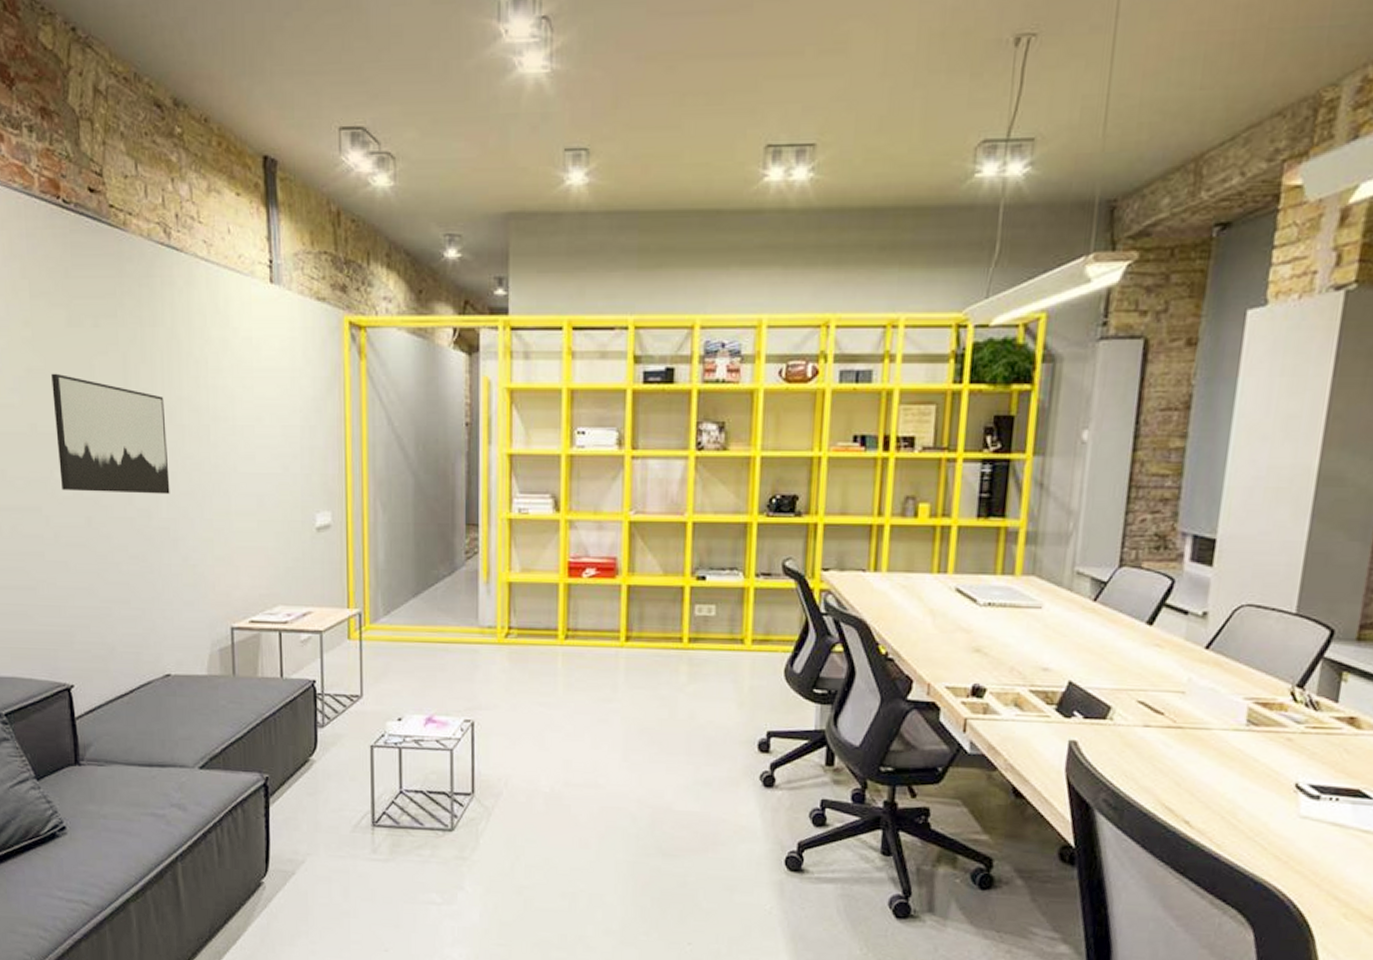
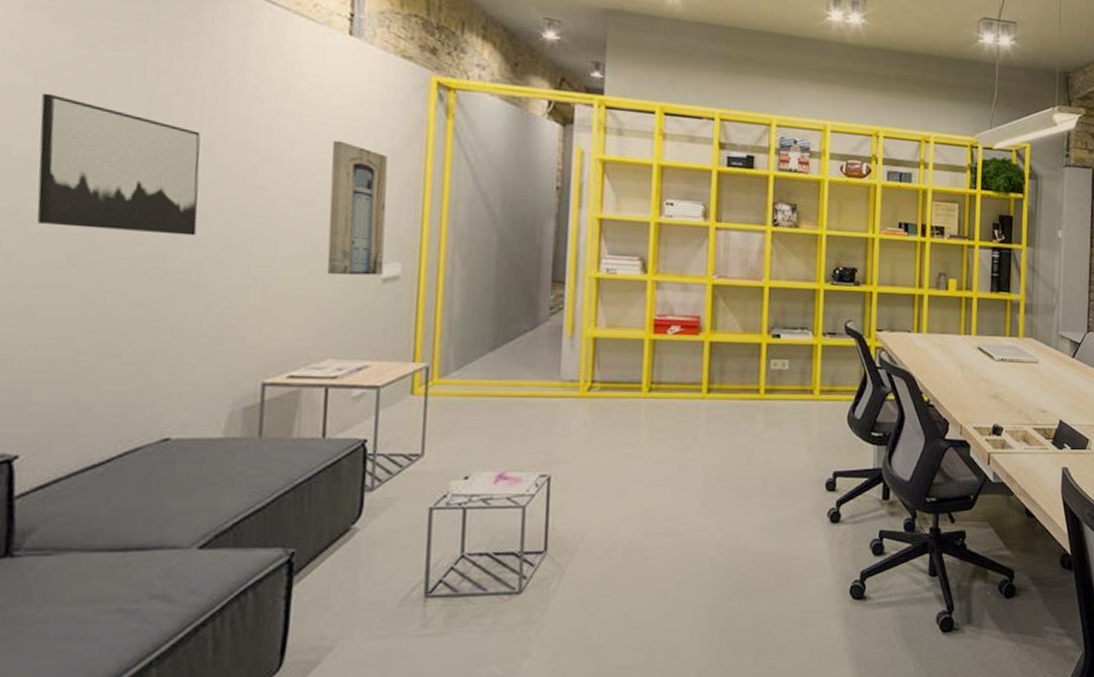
wall art: none [265,393,317,526] -> present [327,140,388,276]

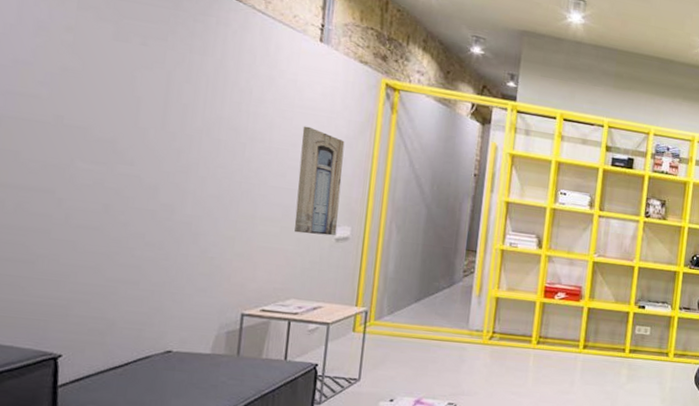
wall art: present [37,92,200,236] -> none [81,75,204,195]

